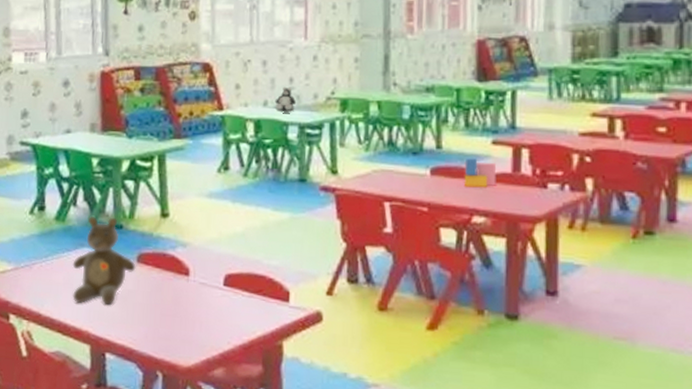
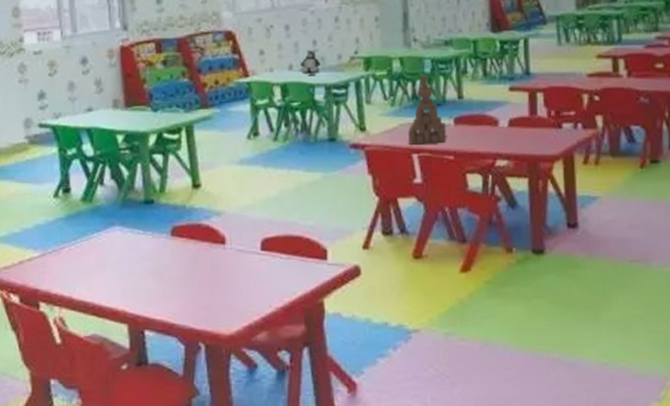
teddy bear: present [72,216,136,306] -> none [103,193,170,283]
building blocks: none [380,121,422,193] -> present [407,75,447,145]
toy blocks: present [464,157,497,189] -> none [485,104,516,134]

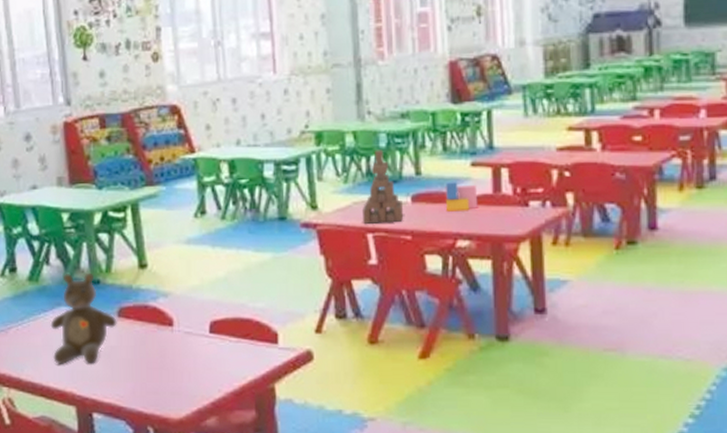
teddy bear: none [103,193,170,283] -> present [50,272,117,364]
plush toy: present [300,49,321,75] -> none [248,123,270,151]
toy blocks: none [485,104,516,134] -> present [445,181,478,213]

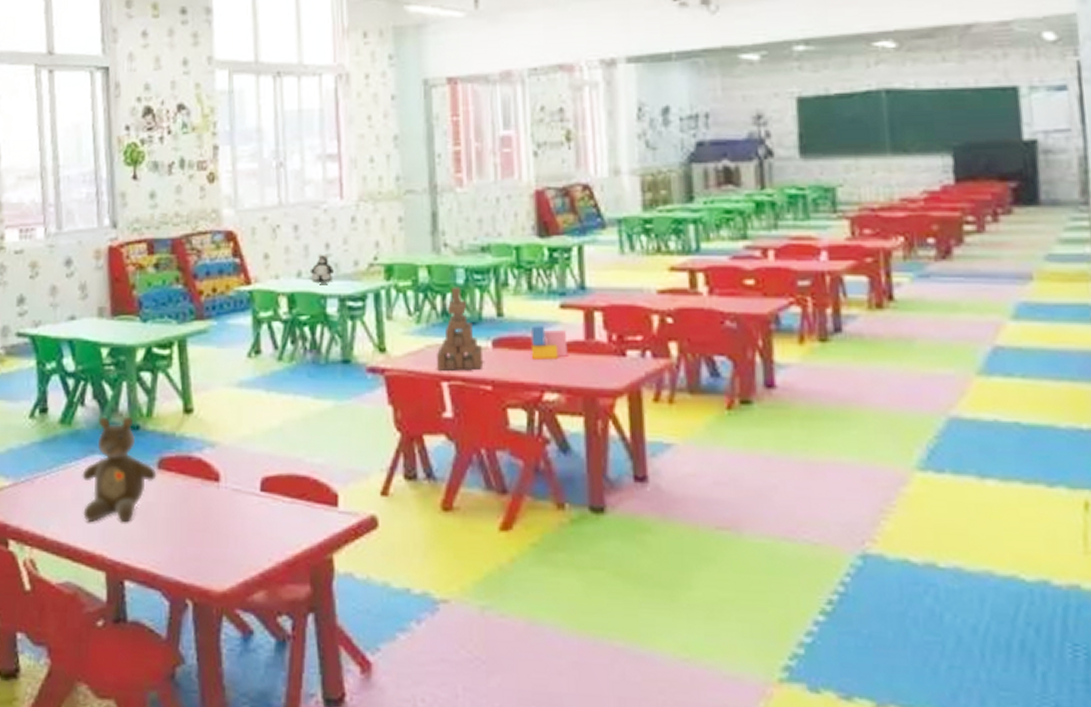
plush toy: none [248,123,270,151] -> present [310,254,335,284]

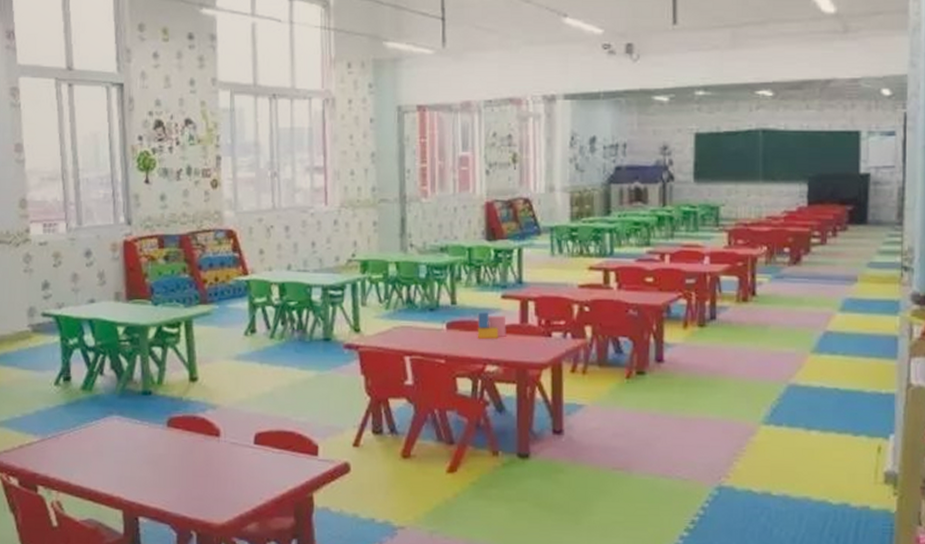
teddy bear: present [82,416,157,523] -> none [101,384,166,471]
plush toy: present [310,254,335,284] -> none [298,250,319,276]
building blocks: present [436,287,484,371] -> none [401,280,439,347]

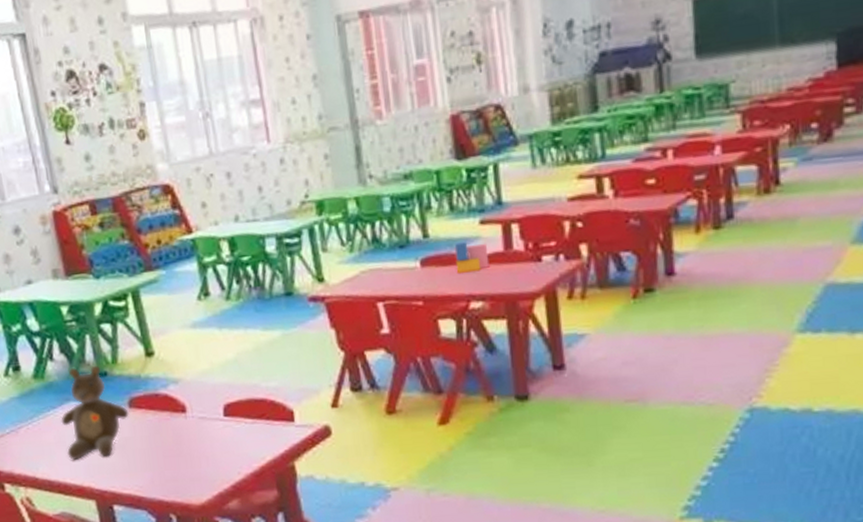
teddy bear: none [101,384,166,471] -> present [61,365,129,460]

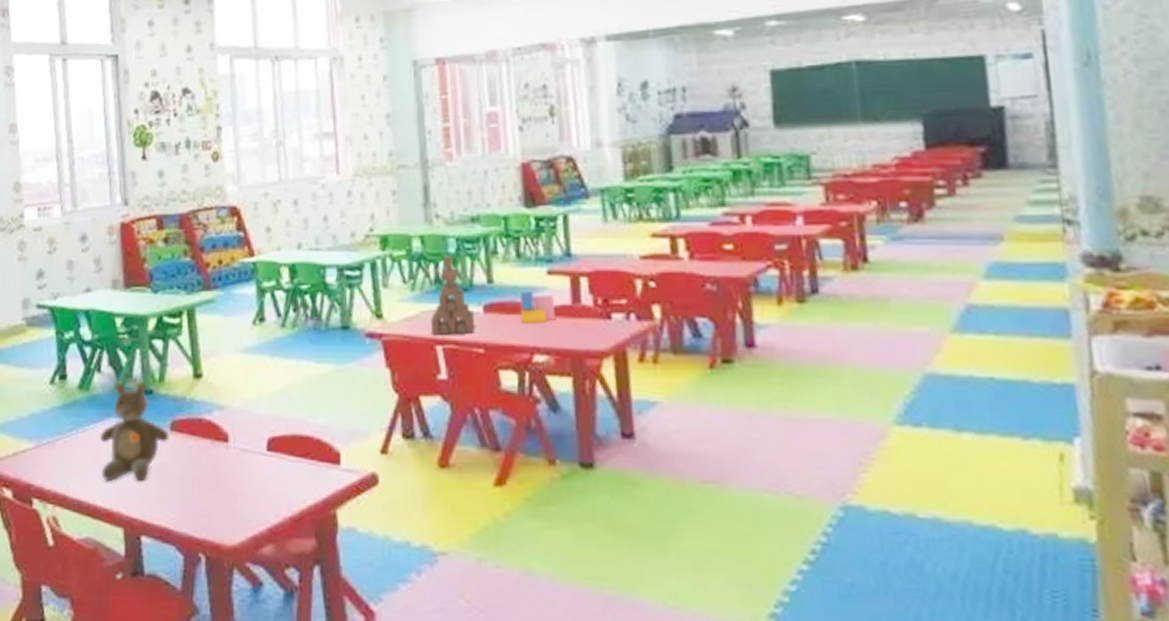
building blocks: none [370,214,414,293] -> present [430,255,476,335]

